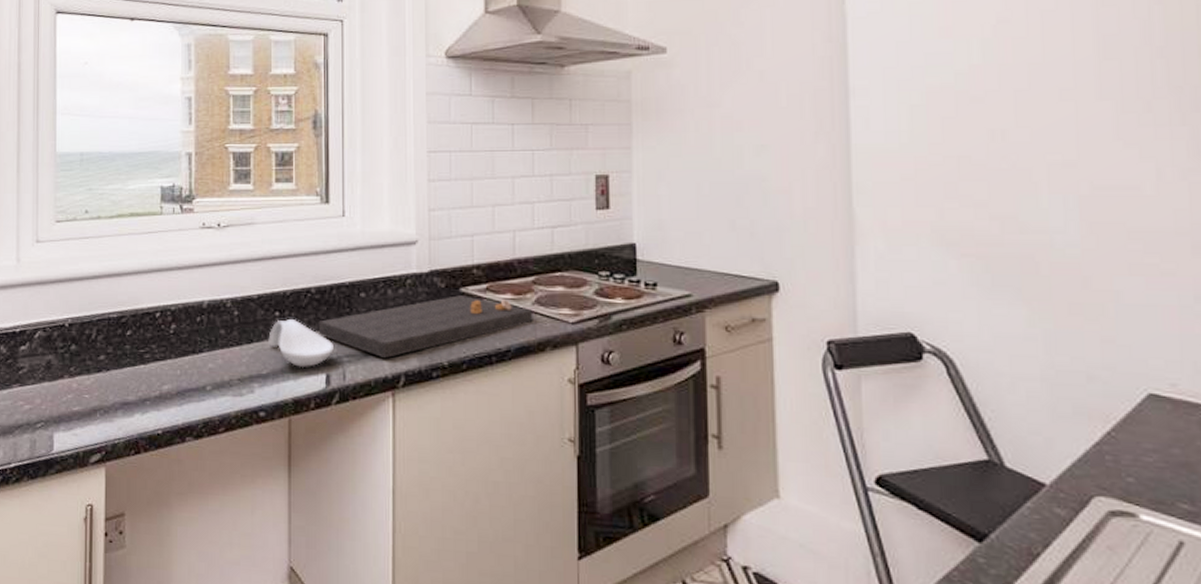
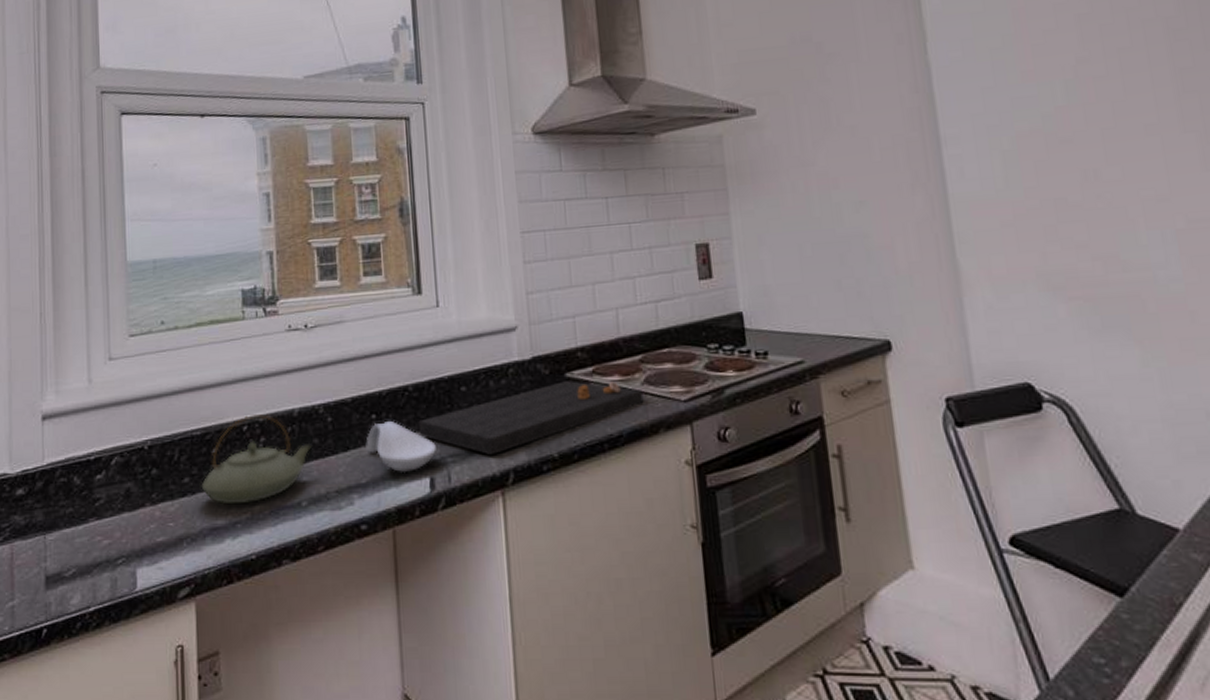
teapot: none [115,303,219,383] -> present [201,414,313,505]

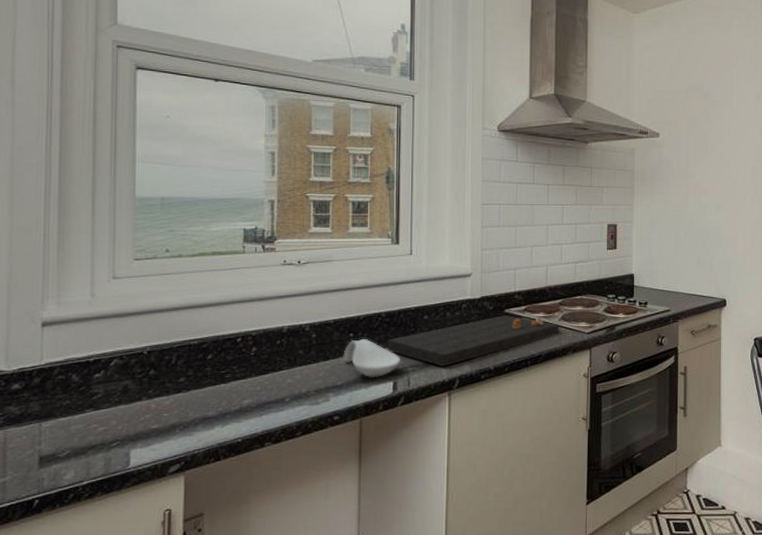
teapot: present [201,414,313,505] -> none [195,330,298,400]

